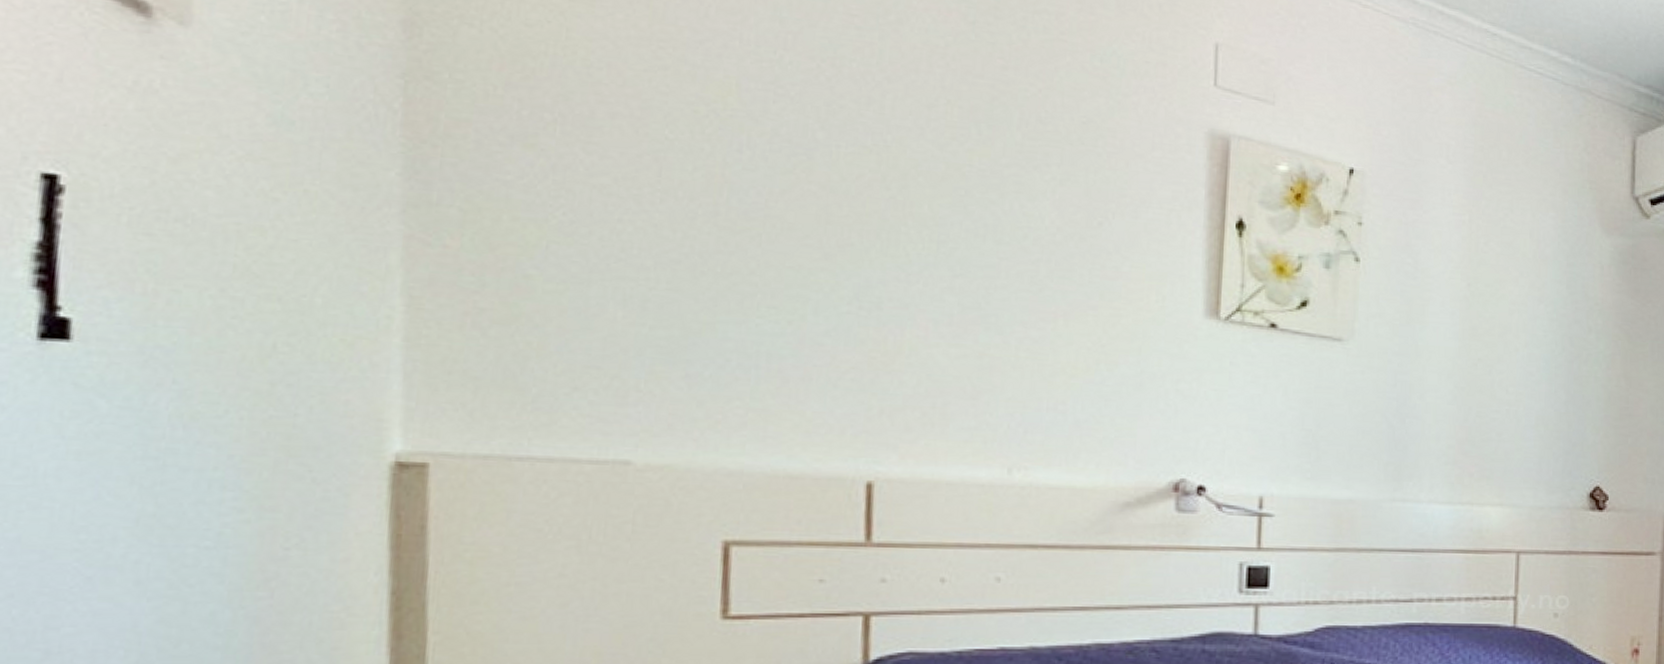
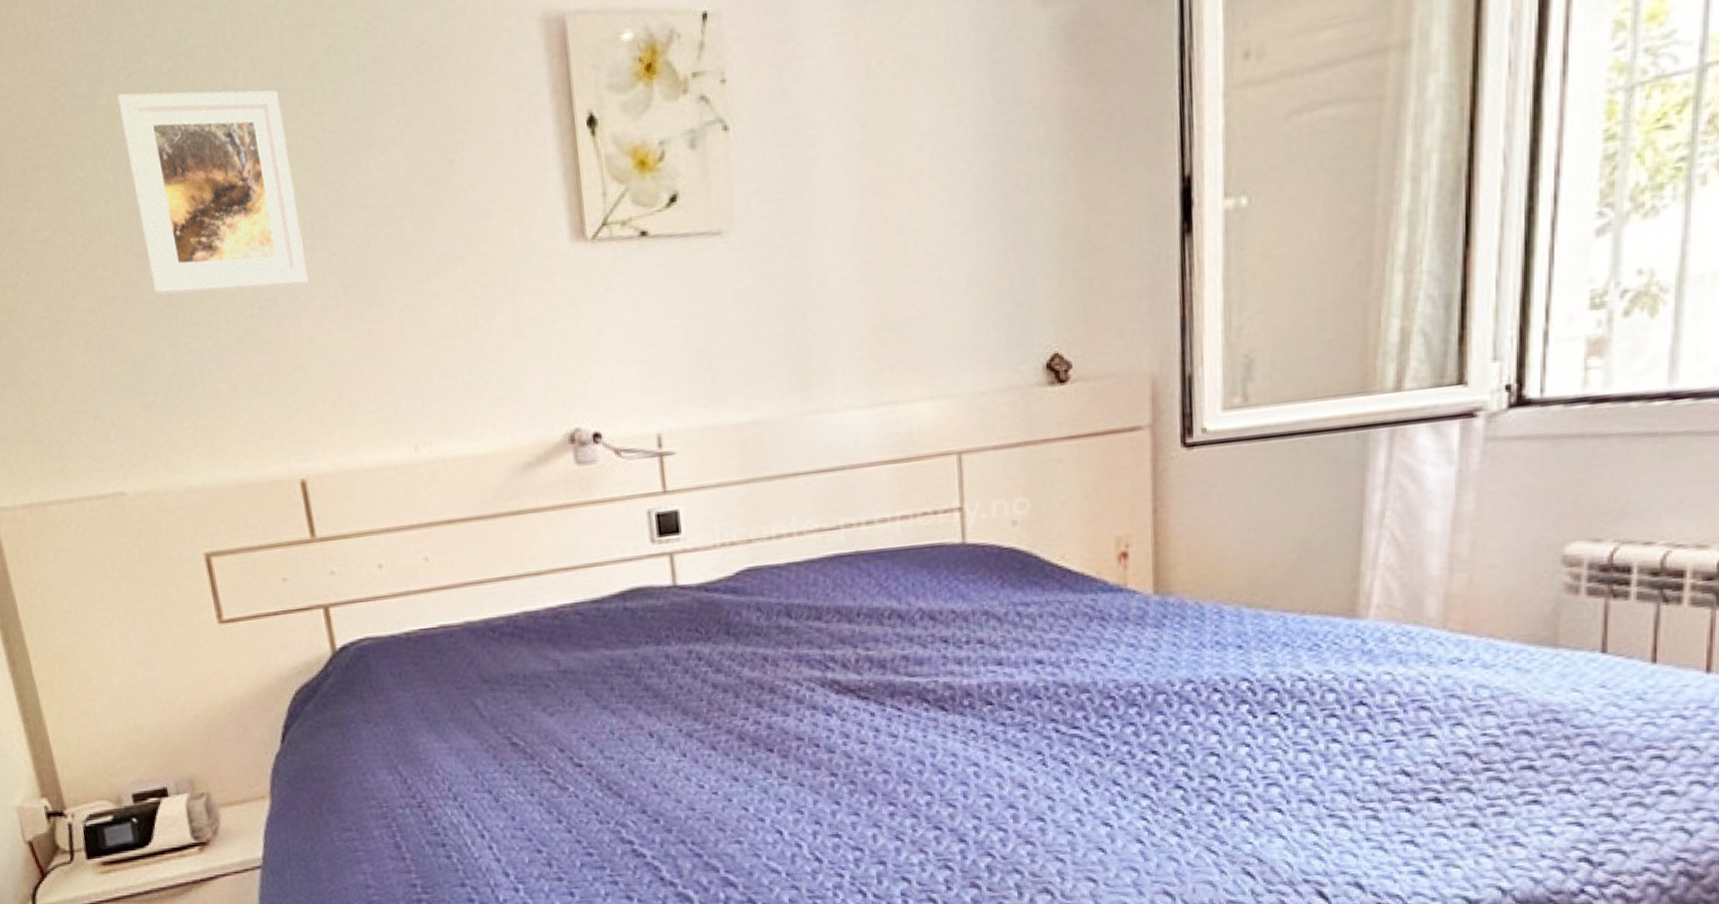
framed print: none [731,74,929,297] -> present [117,90,309,295]

